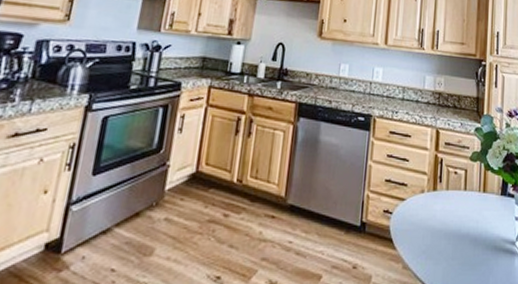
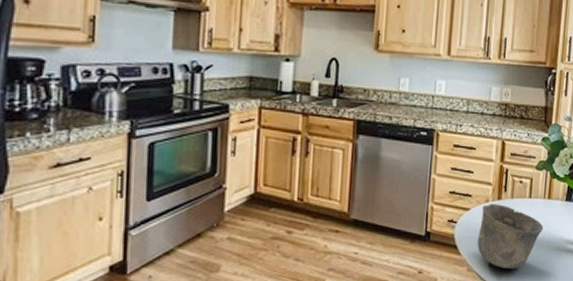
cup: none [413,194,480,269] -> present [477,203,544,270]

